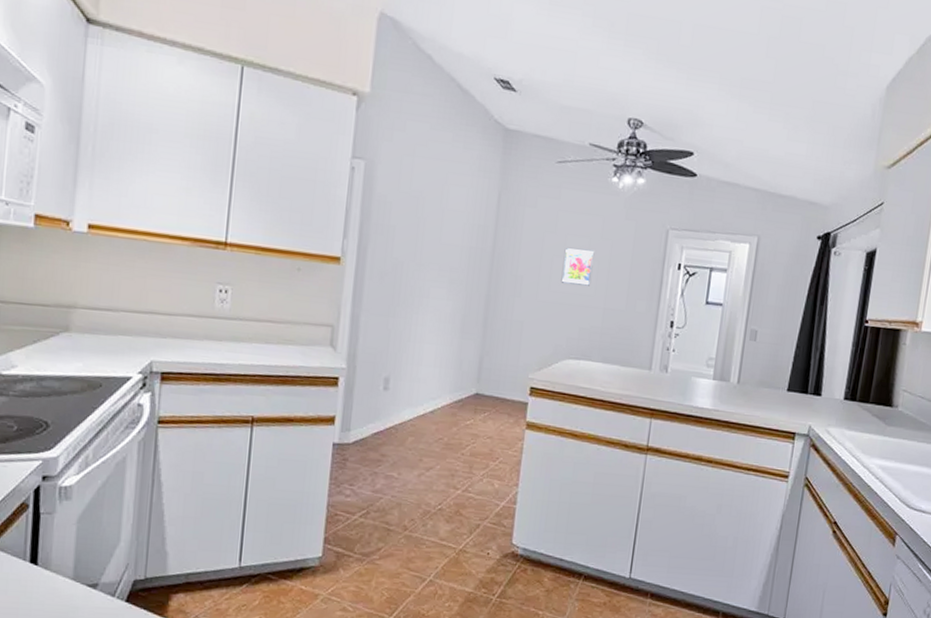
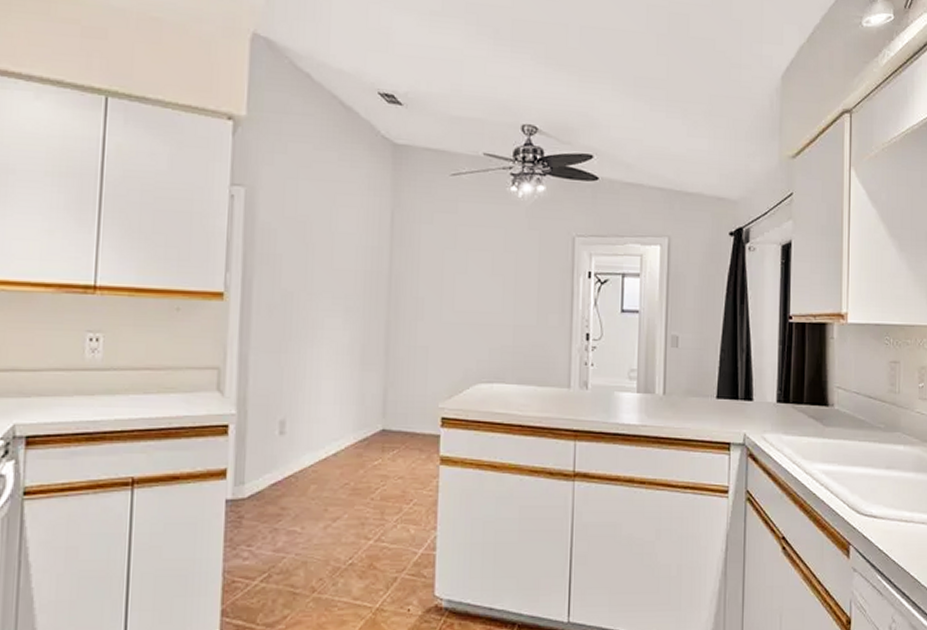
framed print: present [561,247,595,286] -> none [465,263,499,303]

